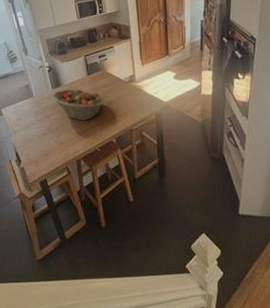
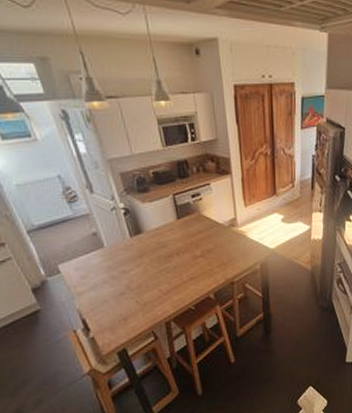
fruit basket: present [52,89,104,121] -> none [130,236,199,275]

